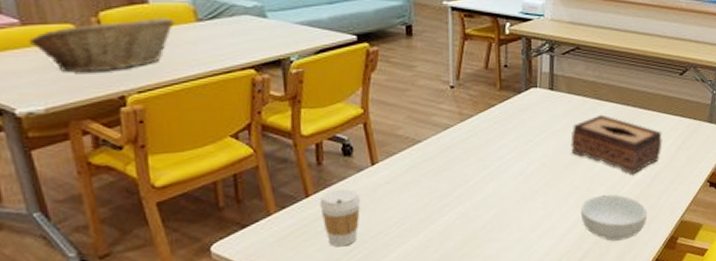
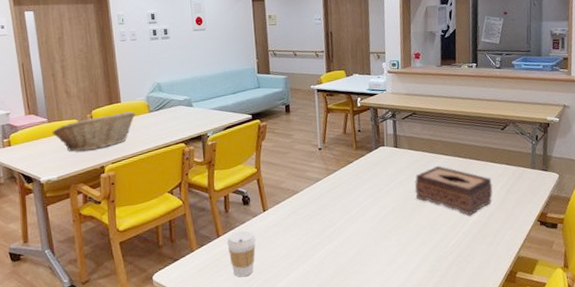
cereal bowl: present [581,194,648,241] -> none [428,233,487,275]

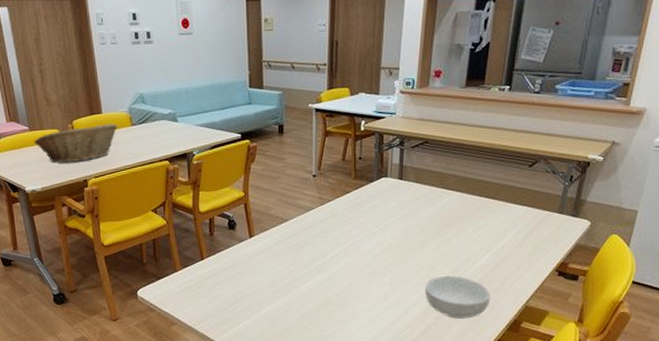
coffee cup: present [227,230,256,277] -> none [211,255,241,300]
tissue box: present [415,165,493,215] -> none [417,202,508,259]
cereal bowl: none [428,233,487,275] -> present [425,275,491,319]

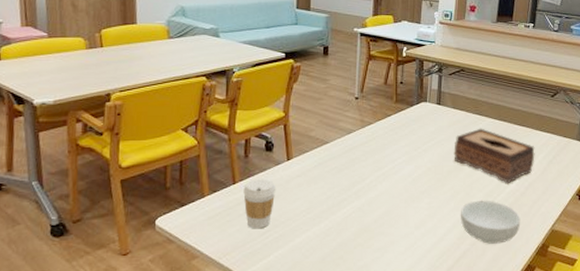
fruit basket: present [33,124,118,163] -> none [51,35,153,75]
coffee cup: none [211,255,241,300] -> present [243,179,276,229]
tissue box: none [417,202,508,259] -> present [454,128,535,183]

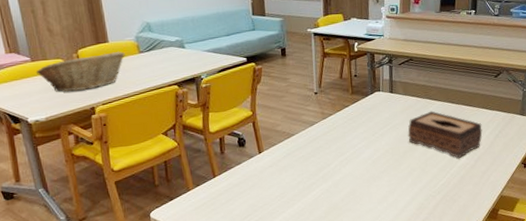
fruit basket: none [51,35,153,75] -> present [35,52,125,92]
coffee cup: present [243,179,276,229] -> none [223,171,252,215]
cereal bowl: present [461,200,521,244] -> none [418,174,473,212]

